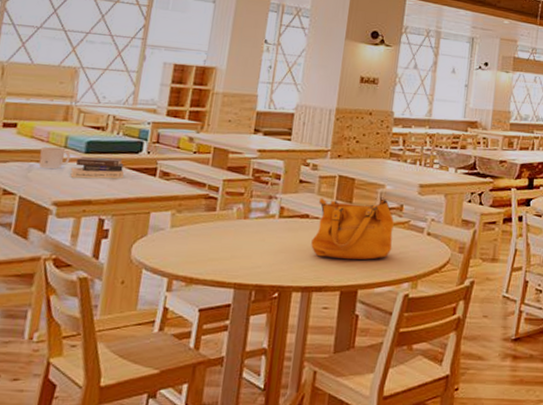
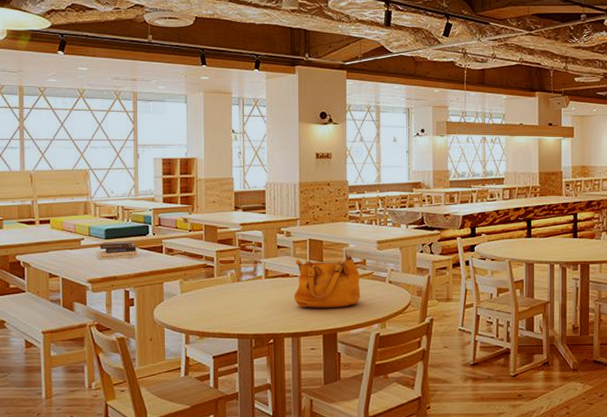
mug: present [38,146,71,170] -> none [71,236,95,254]

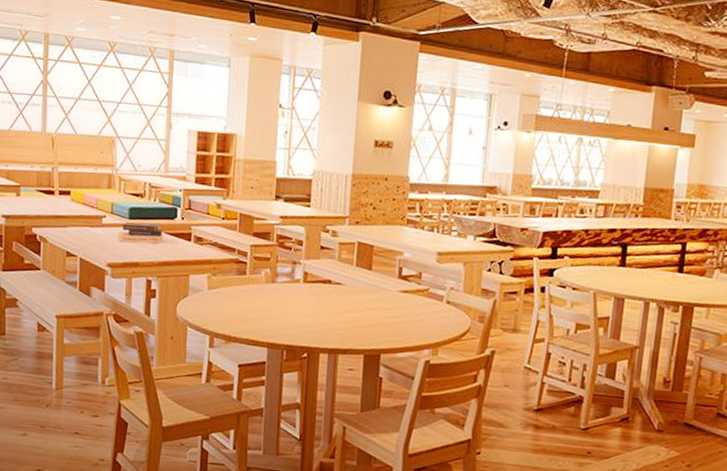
handbag: present [294,254,361,309] -> none [335,264,413,326]

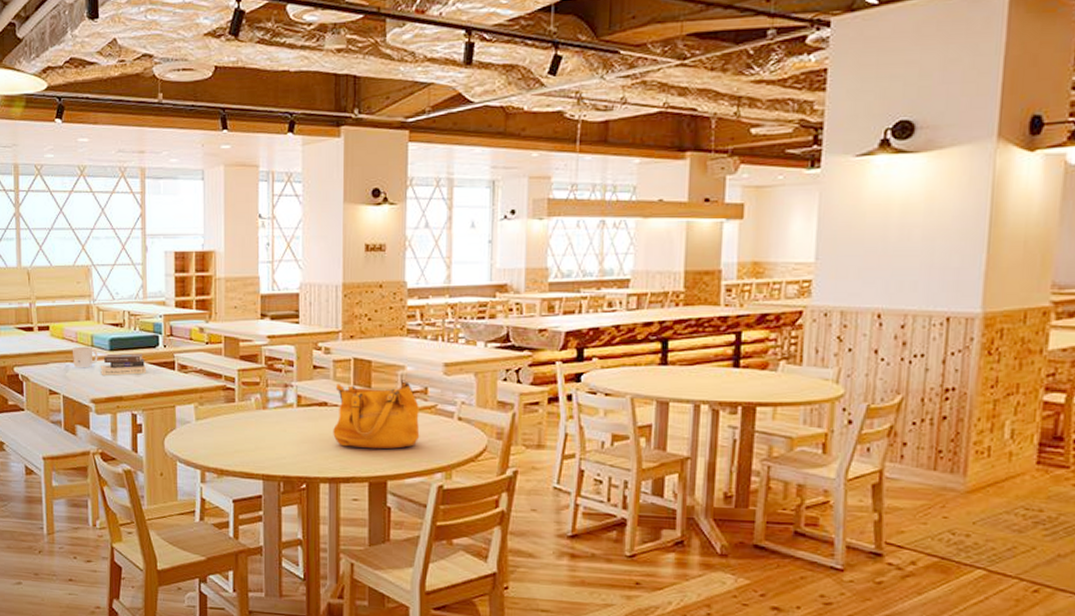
mug: none [91,213,117,234] -> present [72,346,98,368]
handbag: none [335,264,413,326] -> present [333,380,420,449]

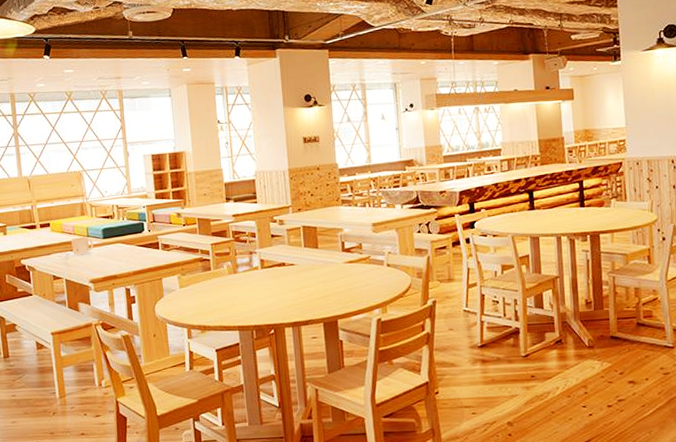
books: present [101,353,146,377] -> none [96,239,135,260]
handbag: present [333,380,420,449] -> none [290,239,360,297]

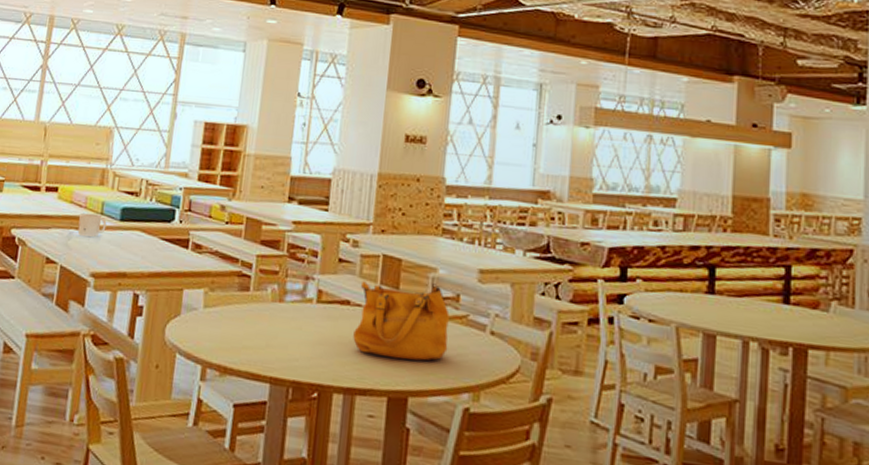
handbag: none [290,239,360,297] -> present [353,281,450,361]

